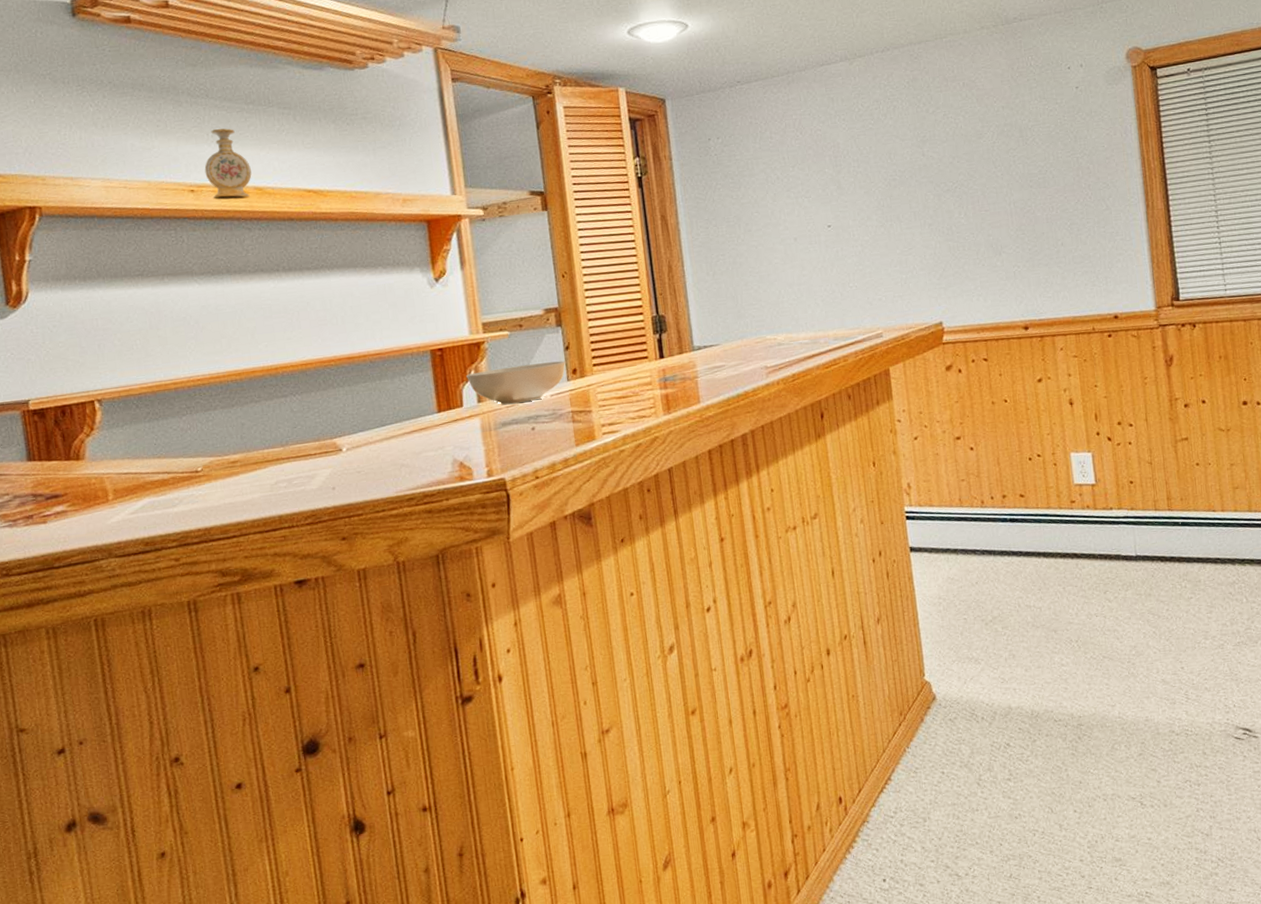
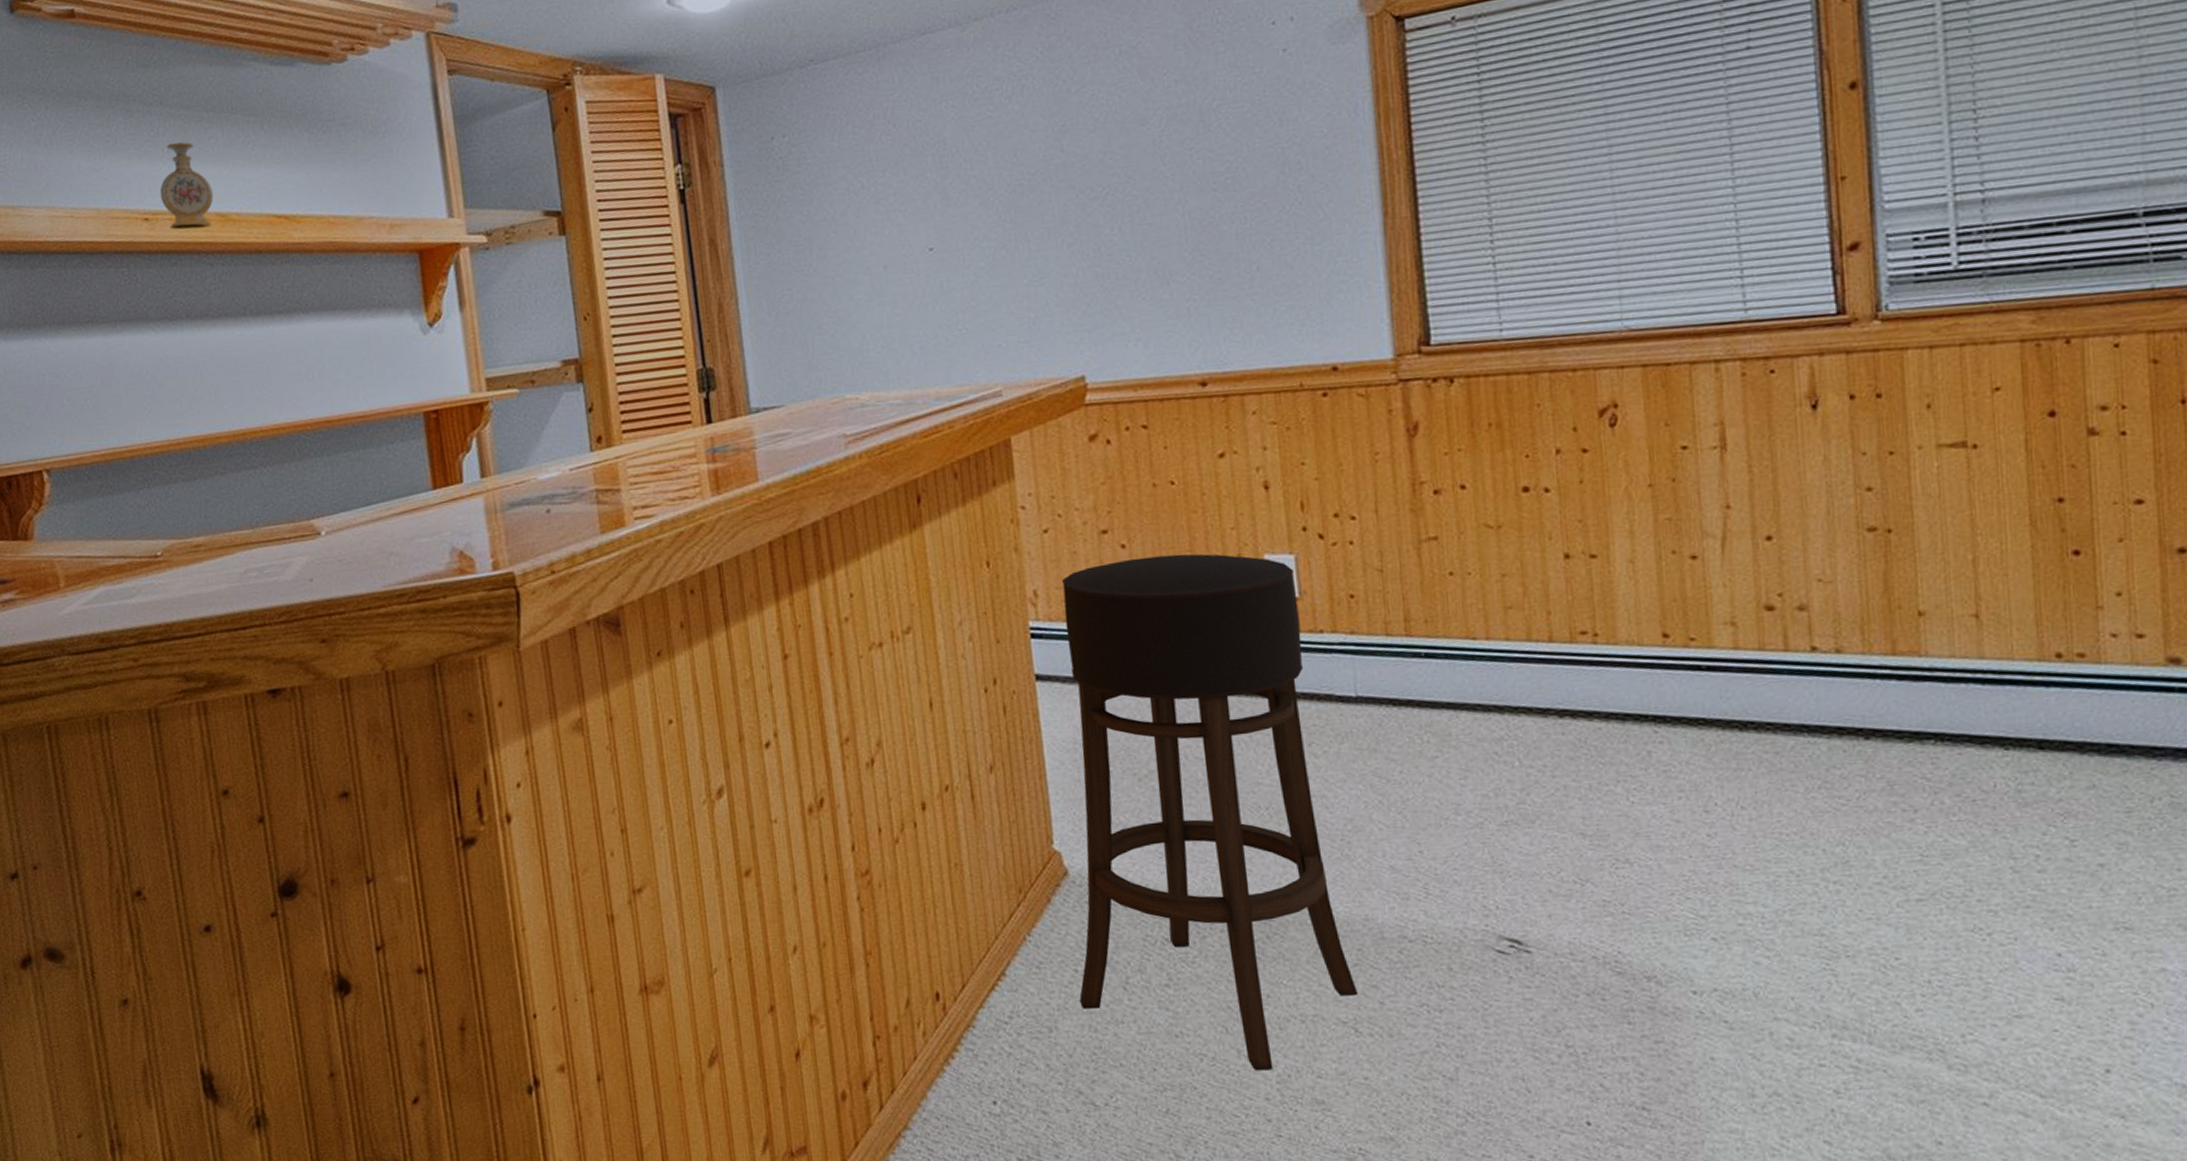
bowl: present [466,360,566,405] -> none [467,425,589,481]
bar stool: none [928,453,1143,839] -> present [1062,553,1359,1070]

